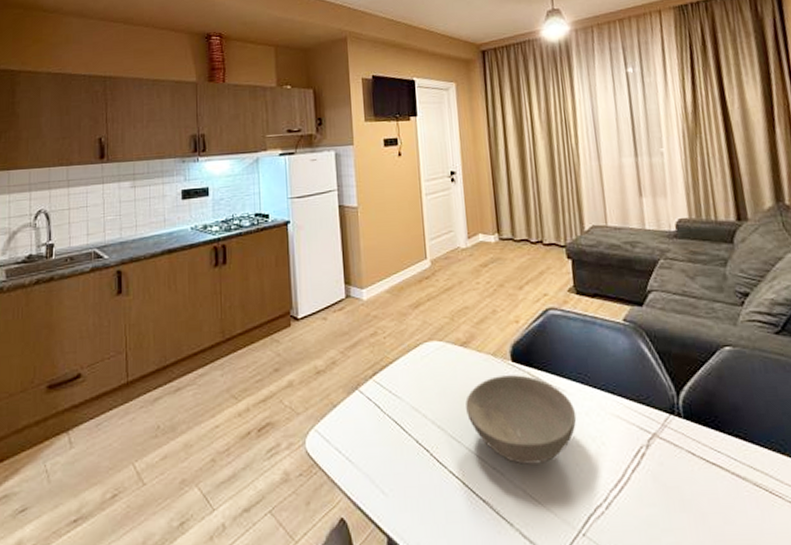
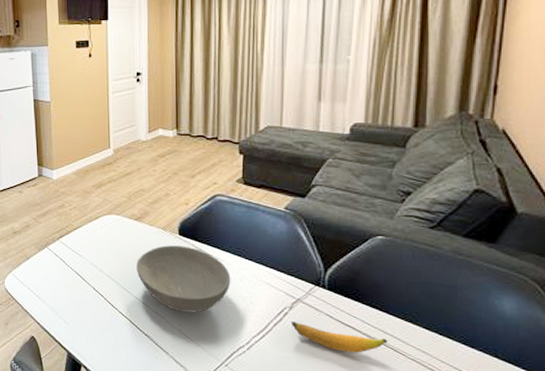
banana: none [650,464,760,501] -> present [290,322,388,353]

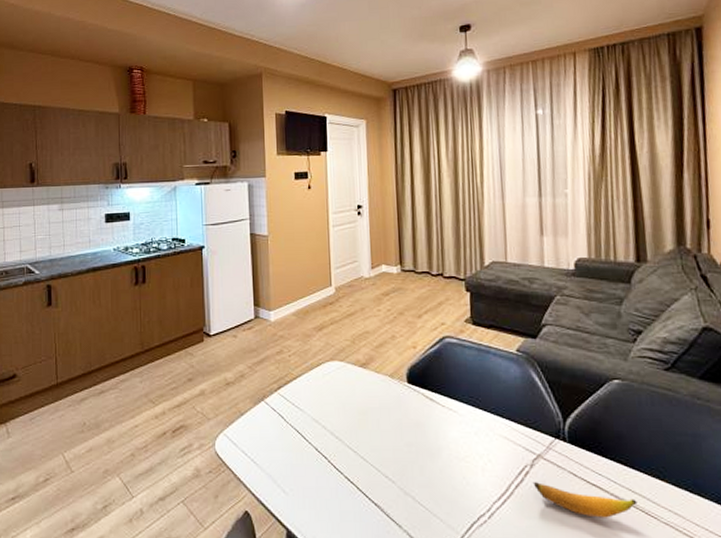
bowl: present [136,245,231,313] -> none [363,395,466,475]

